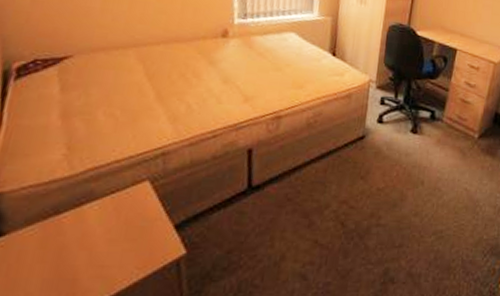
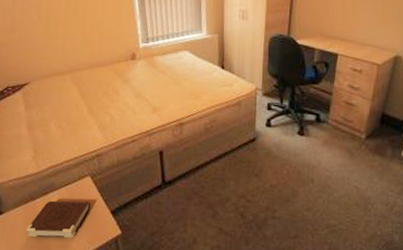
book: none [41,213,147,266] -> present [26,200,91,238]

